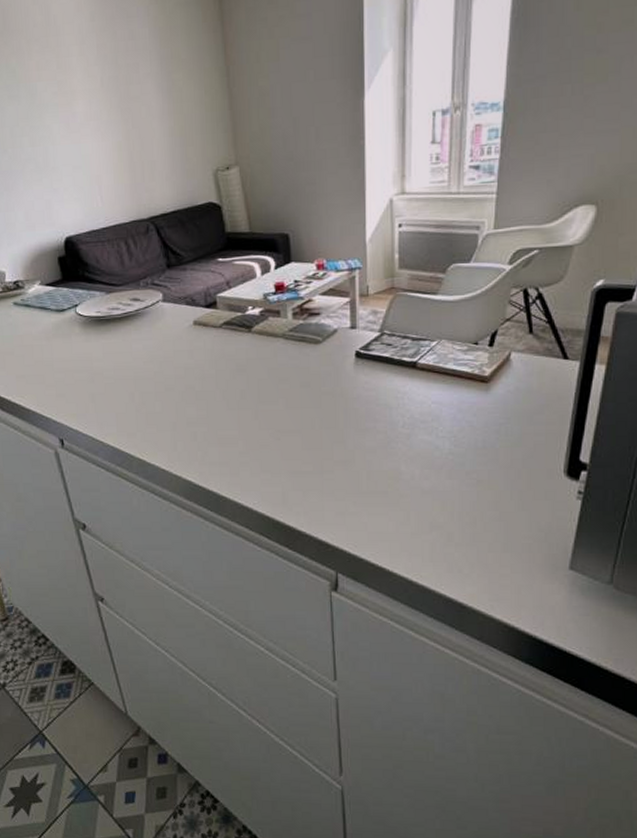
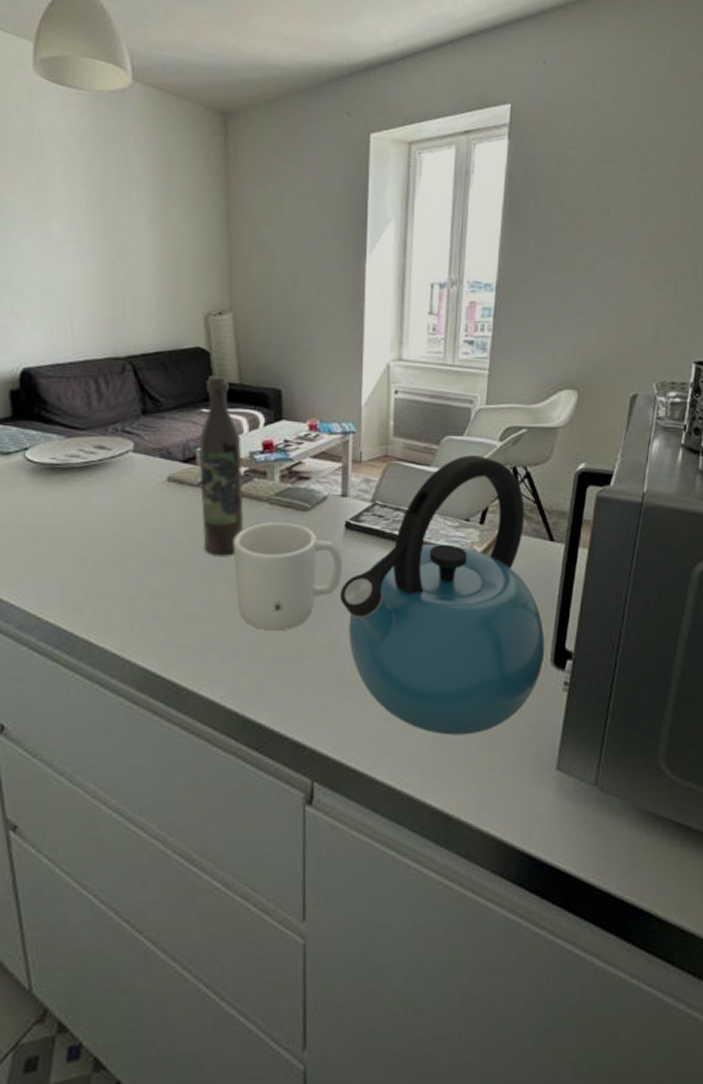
wine bottle: none [217,226,263,387] -> present [198,375,244,556]
mug: none [254,354,355,449] -> present [233,521,343,631]
kettle: none [353,280,558,537] -> present [339,455,545,735]

